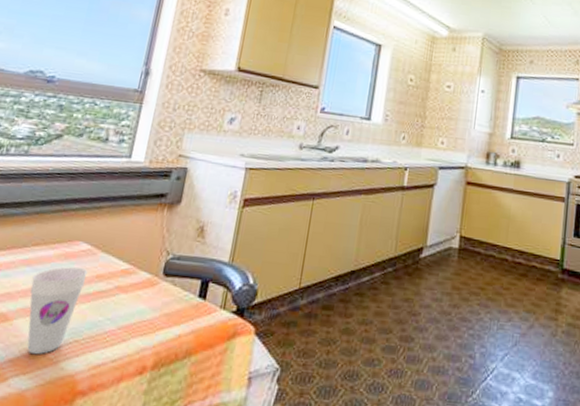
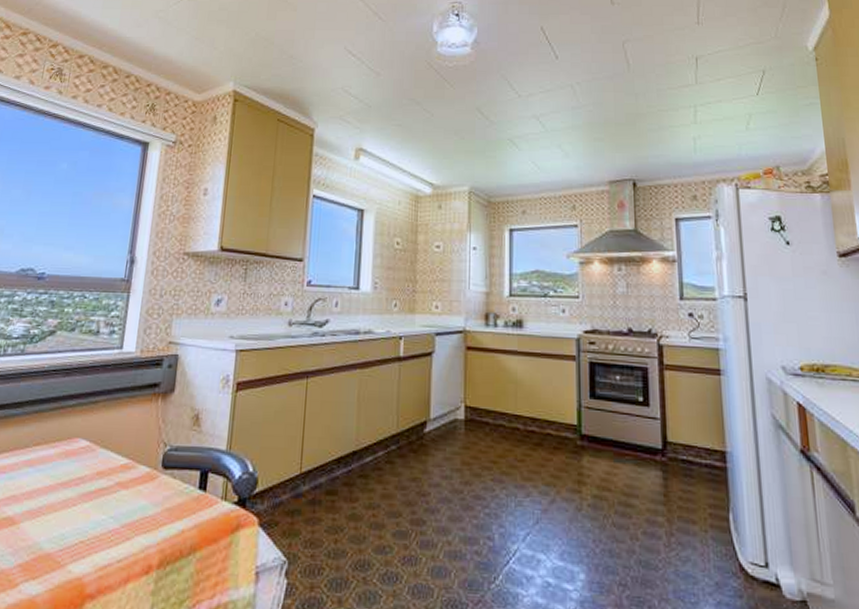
cup: present [27,267,88,355] -> none [34,465,89,559]

